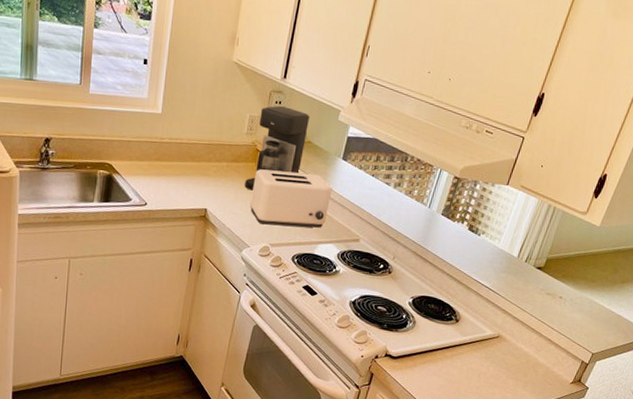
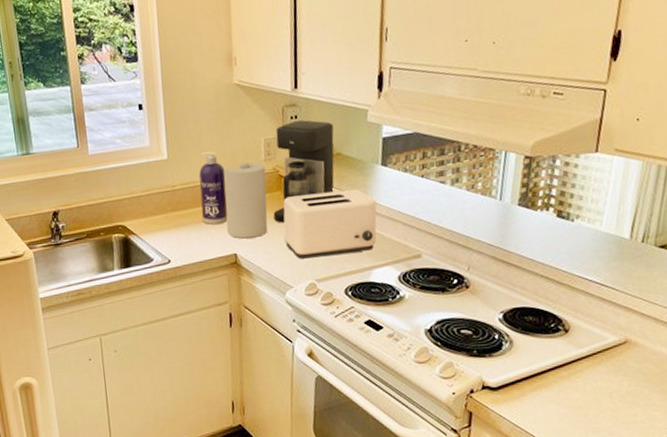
spray bottle: none [182,115,211,180] -> present [199,151,228,225]
paper towel holder: none [203,131,246,198] -> present [223,162,268,239]

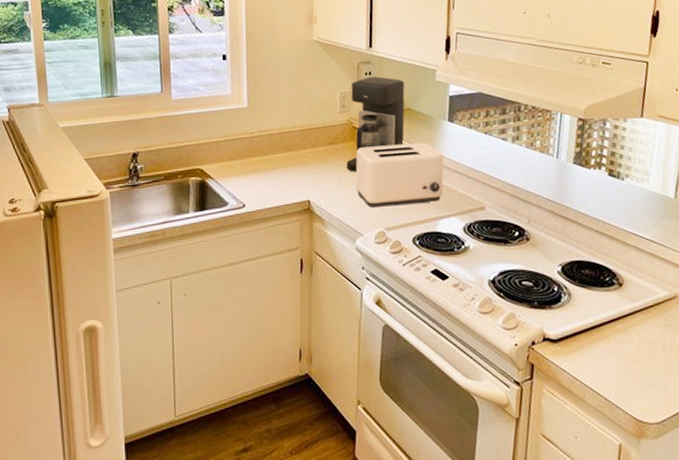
spray bottle: present [199,151,228,225] -> none [277,102,303,171]
paper towel holder: present [223,162,268,239] -> none [300,113,341,186]

